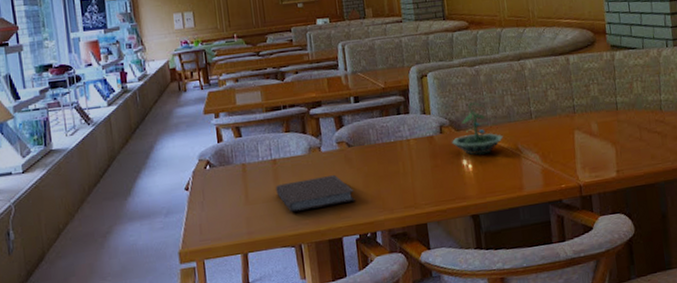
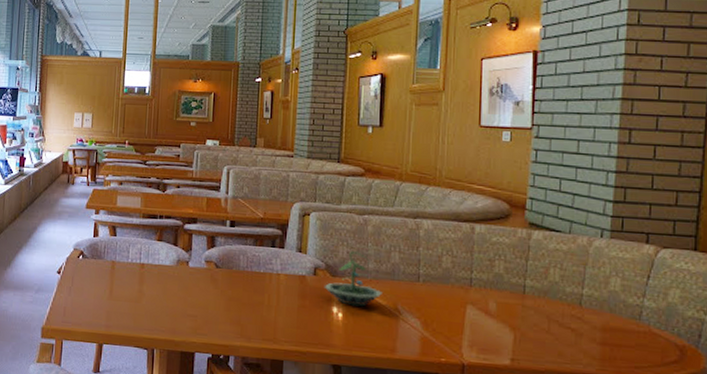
notebook: present [276,174,355,213] -> none [139,288,214,321]

